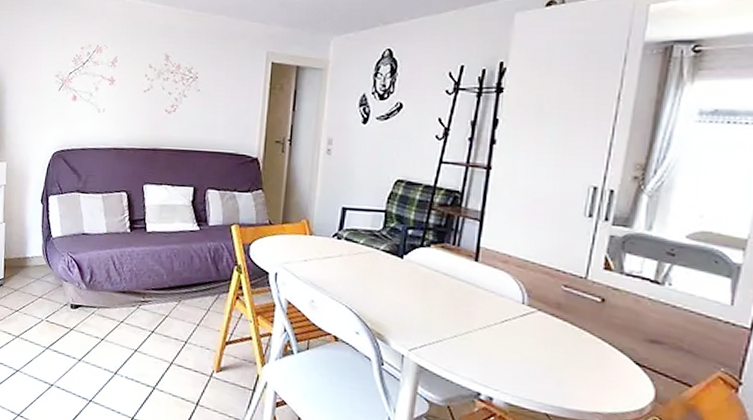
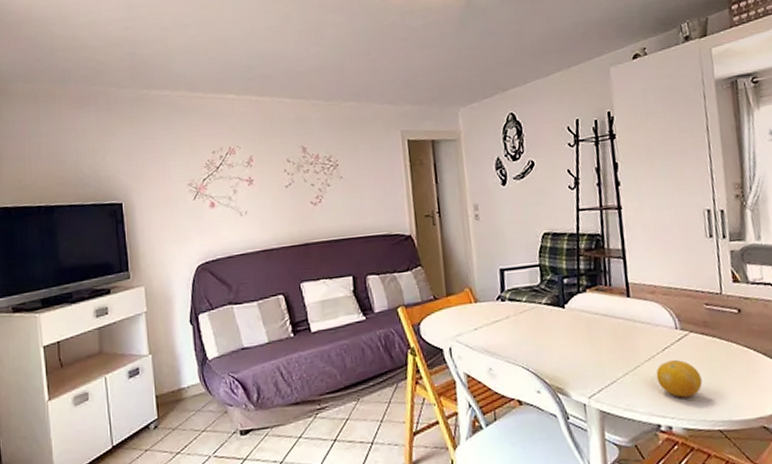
fruit: none [487,333,539,375] -> present [656,360,703,398]

